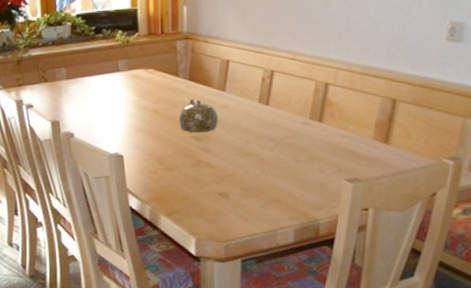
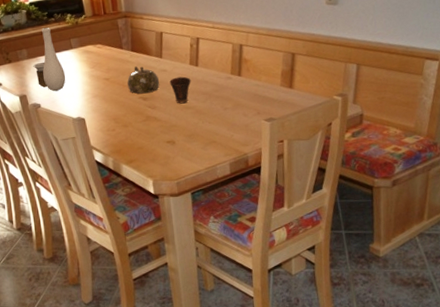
vase: none [71,45,107,120] -> present [33,27,66,92]
cup: none [231,116,258,149] -> present [169,76,191,104]

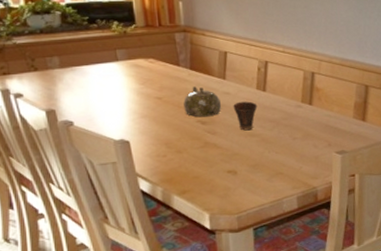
vase: present [33,27,66,92] -> none [66,34,108,108]

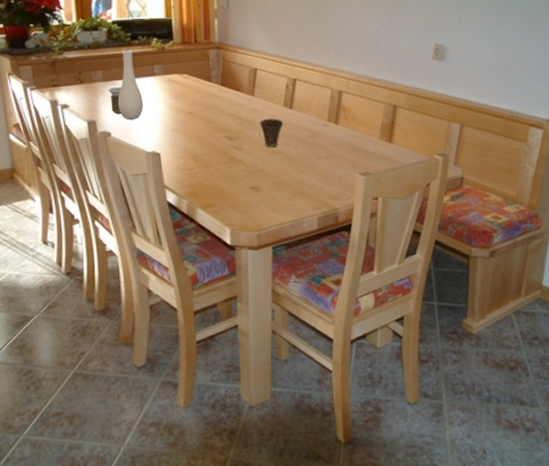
vase: none [66,34,108,108] -> present [108,50,144,121]
teapot: present [184,85,221,117] -> none [213,101,248,133]

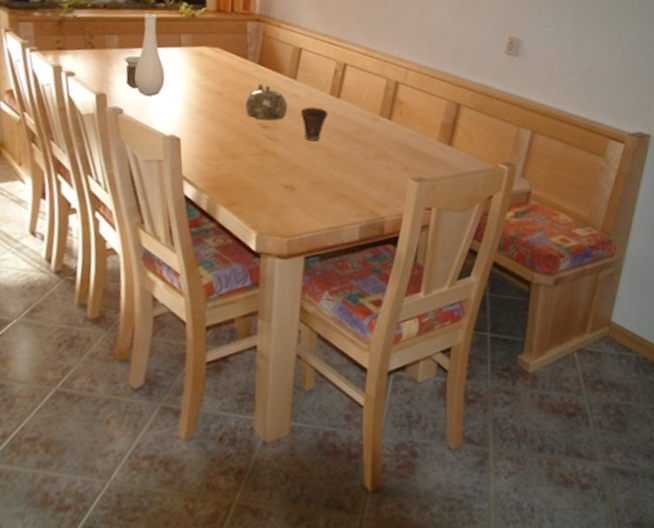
teapot: none [213,101,248,133] -> present [245,83,287,121]

